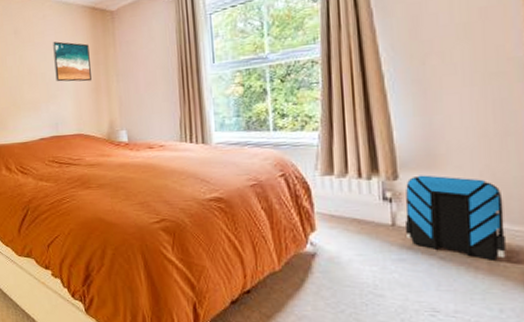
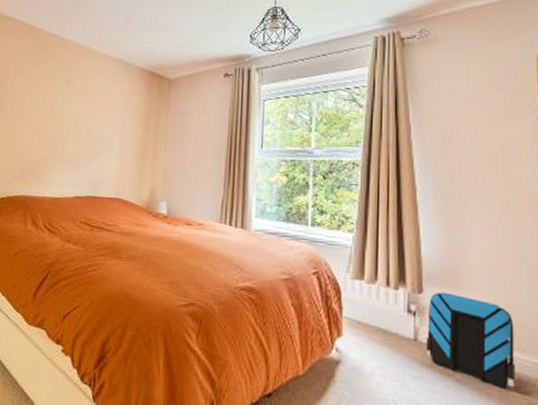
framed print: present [53,41,92,82] -> none [102,99,142,145]

